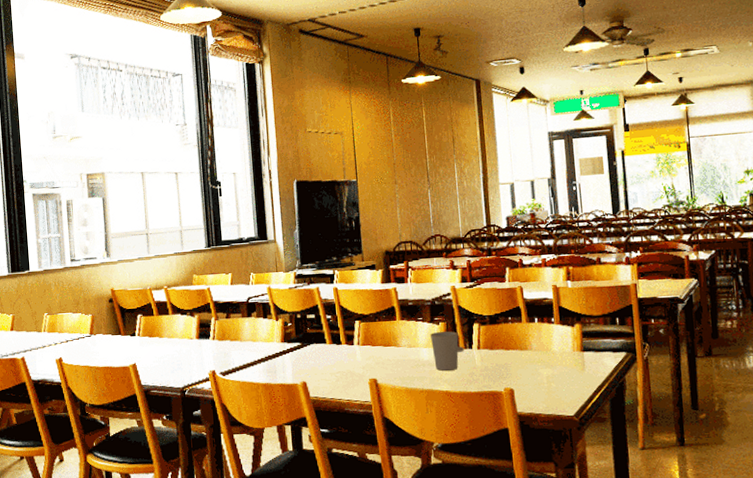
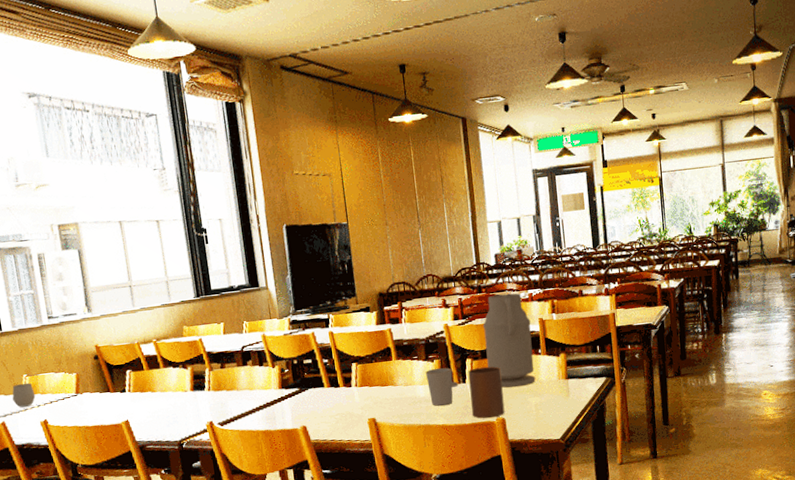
cup: none [33,321,54,344] -> present [12,383,36,408]
cup: none [475,332,514,387] -> present [468,366,505,419]
water jug: none [491,257,548,357] -> present [482,293,536,388]

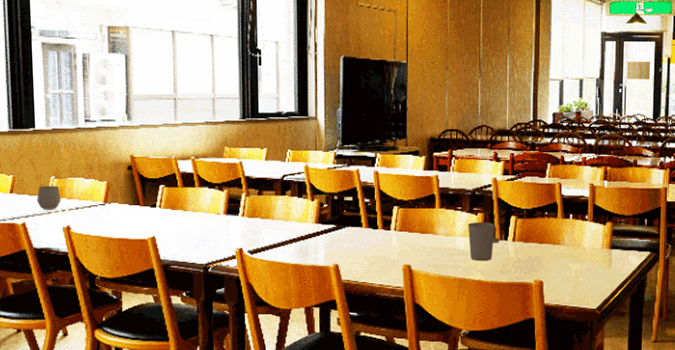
cup: present [468,366,505,419] -> none [509,226,545,278]
water jug: present [482,293,536,388] -> none [531,155,581,251]

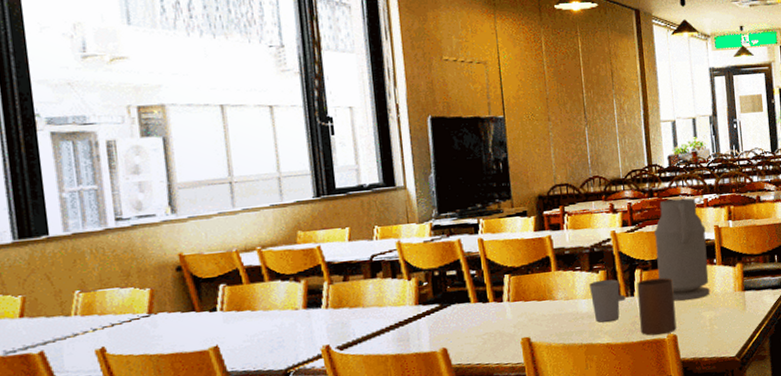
cup: present [37,185,61,210] -> none [57,301,91,333]
cup: none [509,226,545,278] -> present [637,277,677,336]
water jug: none [531,155,581,251] -> present [653,198,710,301]

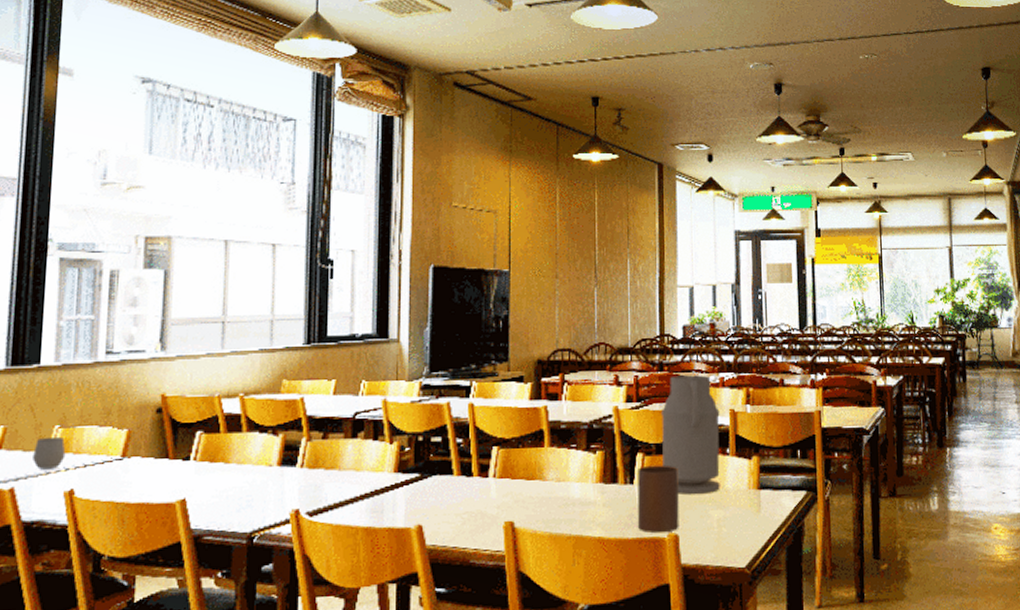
cup: none [57,301,91,333] -> present [33,436,66,470]
cup: present [589,279,626,323] -> none [584,461,624,512]

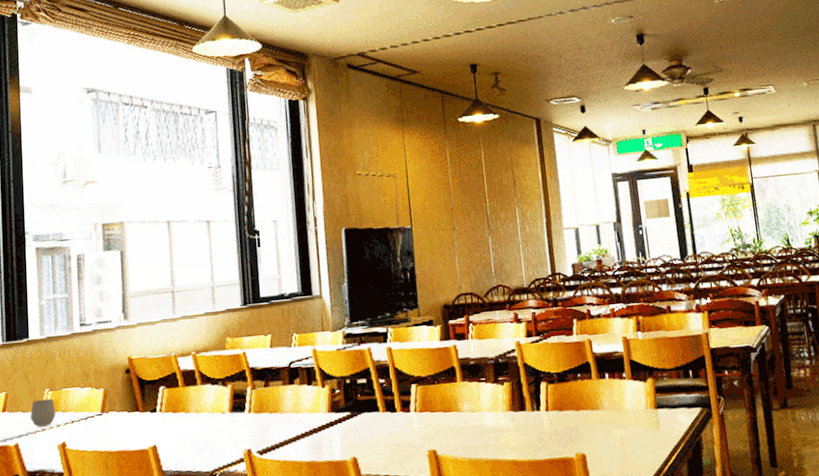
cup: present [637,465,679,533] -> none [543,391,586,454]
water jug: present [660,375,720,495] -> none [559,307,620,418]

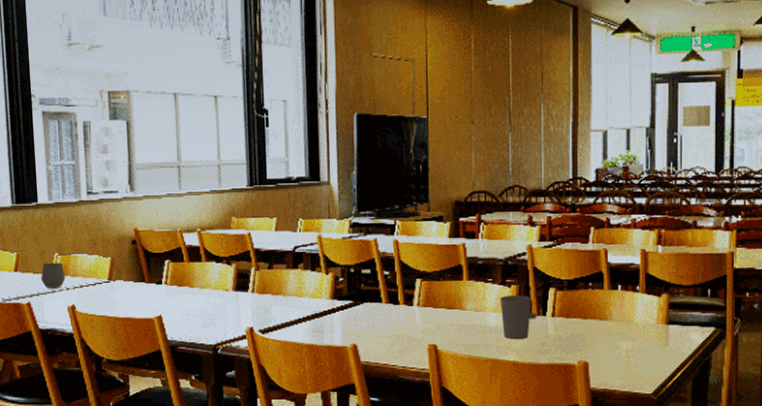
cup: none [494,391,532,437] -> present [499,294,537,339]

